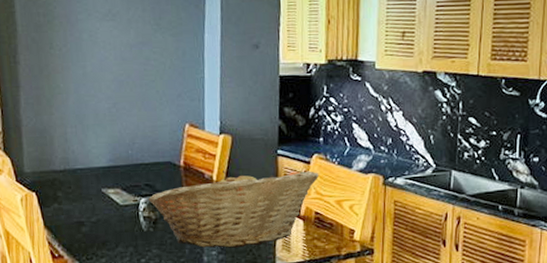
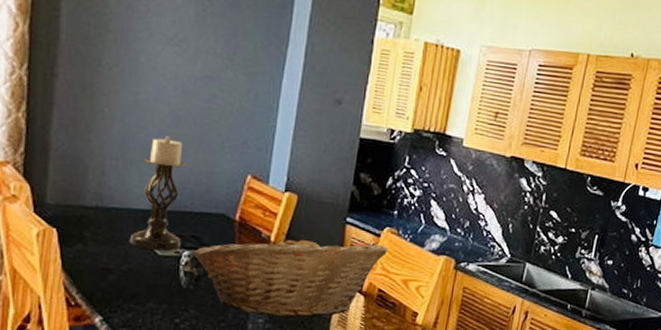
candle holder: none [94,100,138,201] -> present [129,136,187,251]

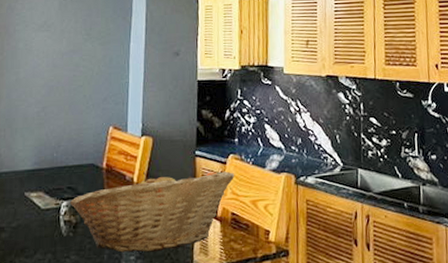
candle holder: present [129,136,187,251] -> none [17,104,60,205]

